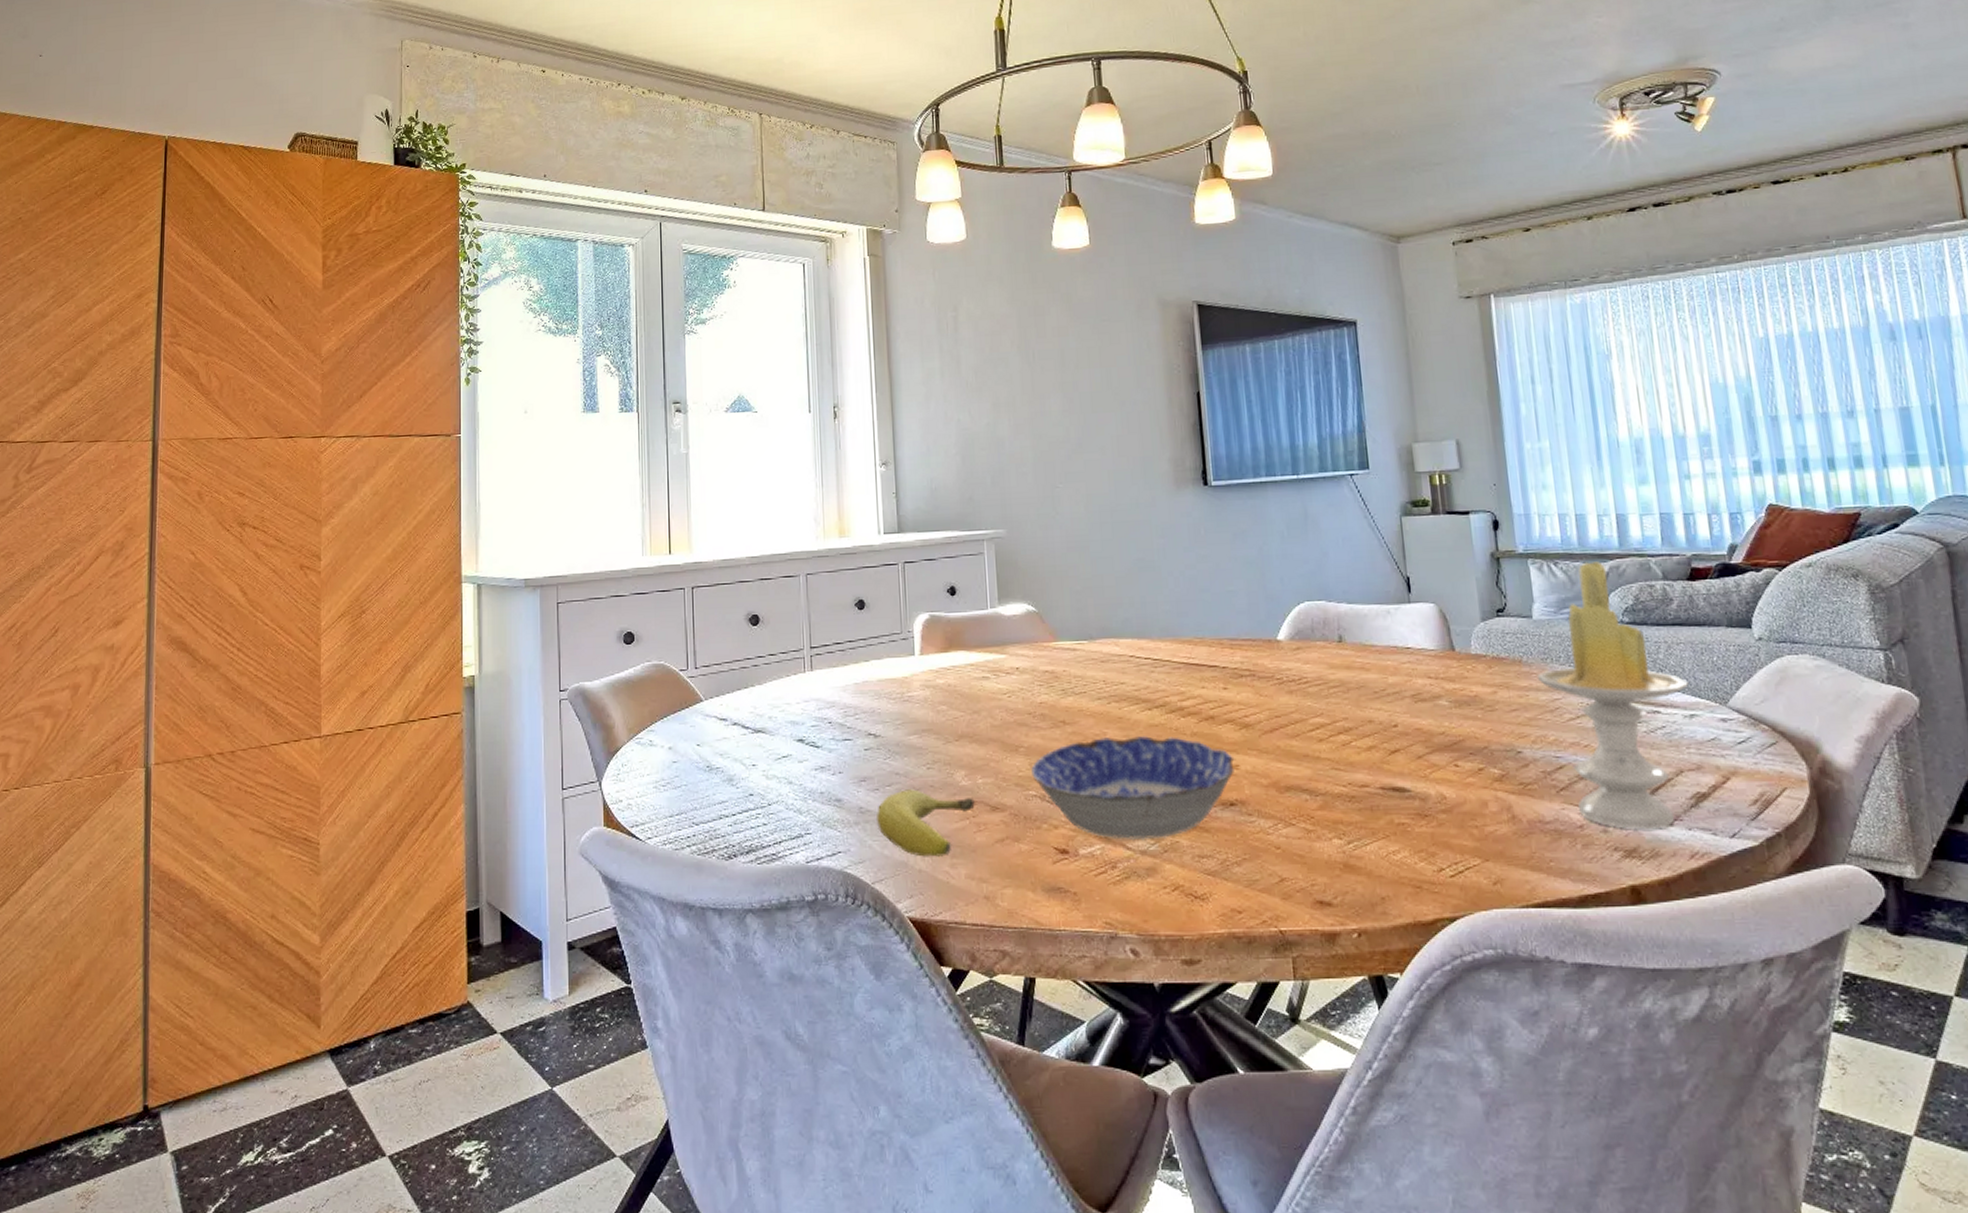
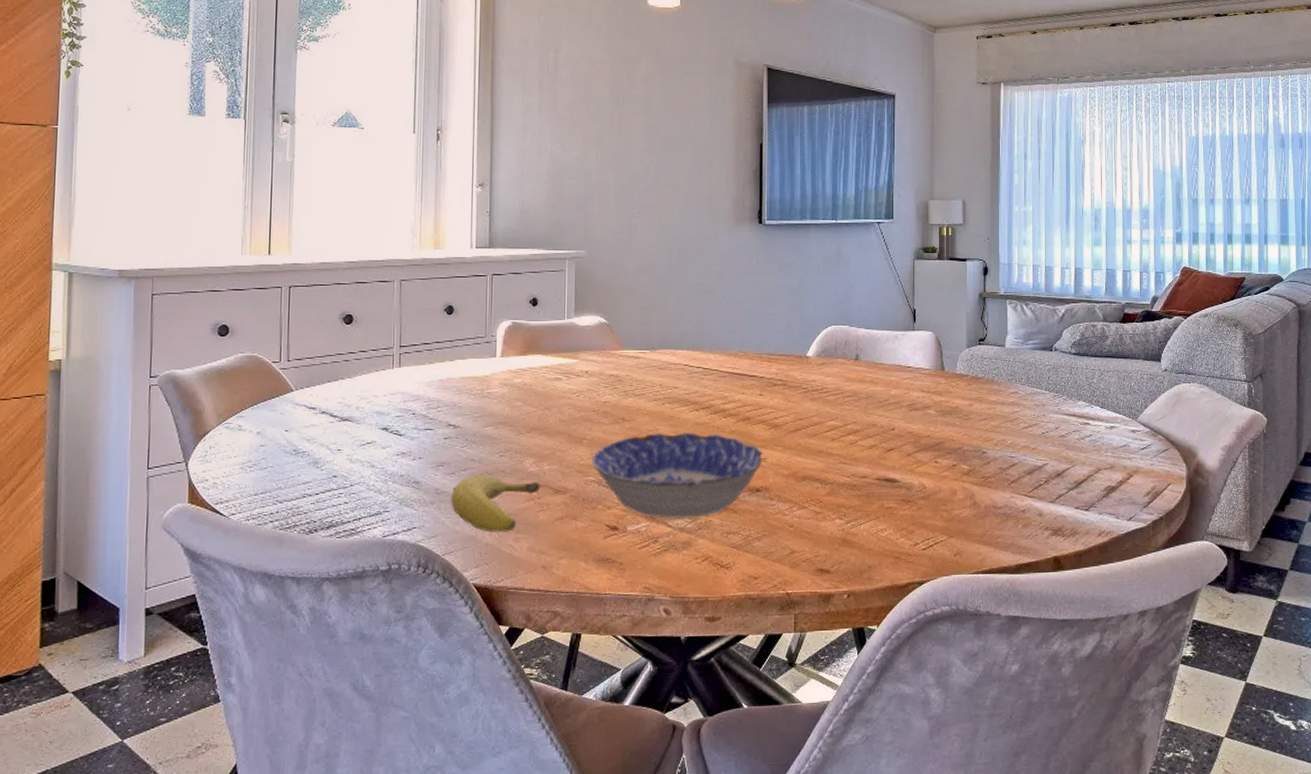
candle: present [1536,561,1689,830] -> none [1003,304,1112,514]

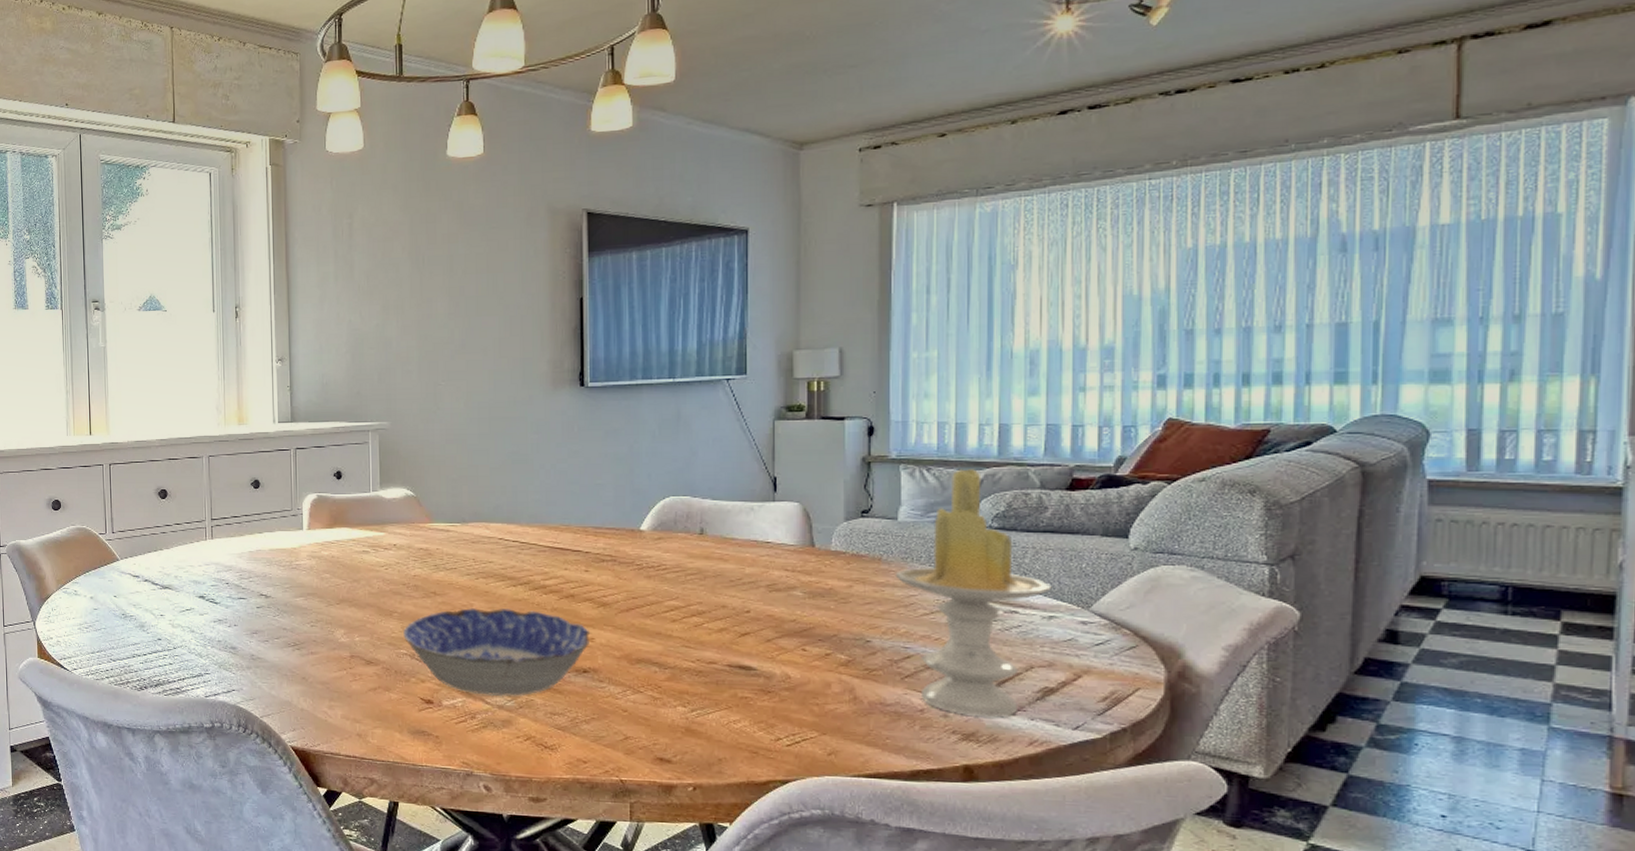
fruit: present [450,474,540,532] -> none [265,642,352,699]
candle: none [1003,304,1112,514] -> present [894,469,1052,718]

